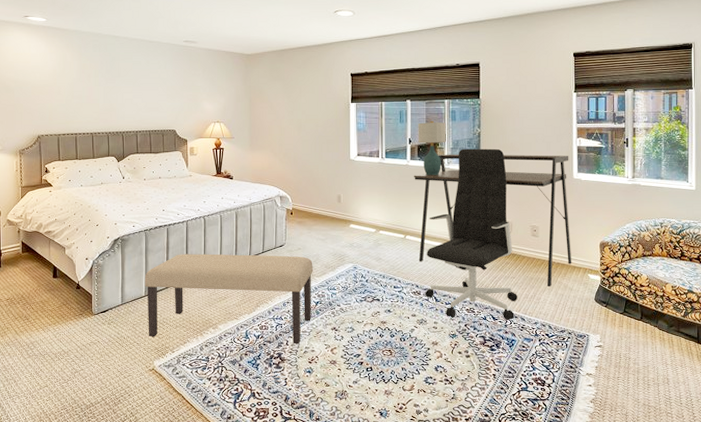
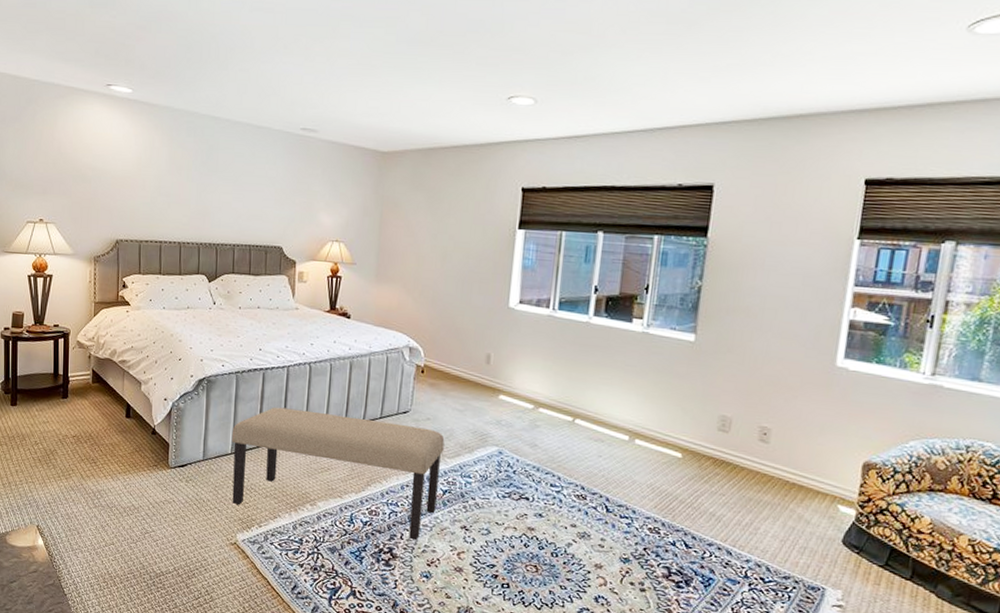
desk: present [414,154,572,286] -> none [589,312,835,514]
table lamp: present [418,120,446,176] -> none [607,263,652,342]
office chair: present [425,148,517,321] -> none [592,307,734,552]

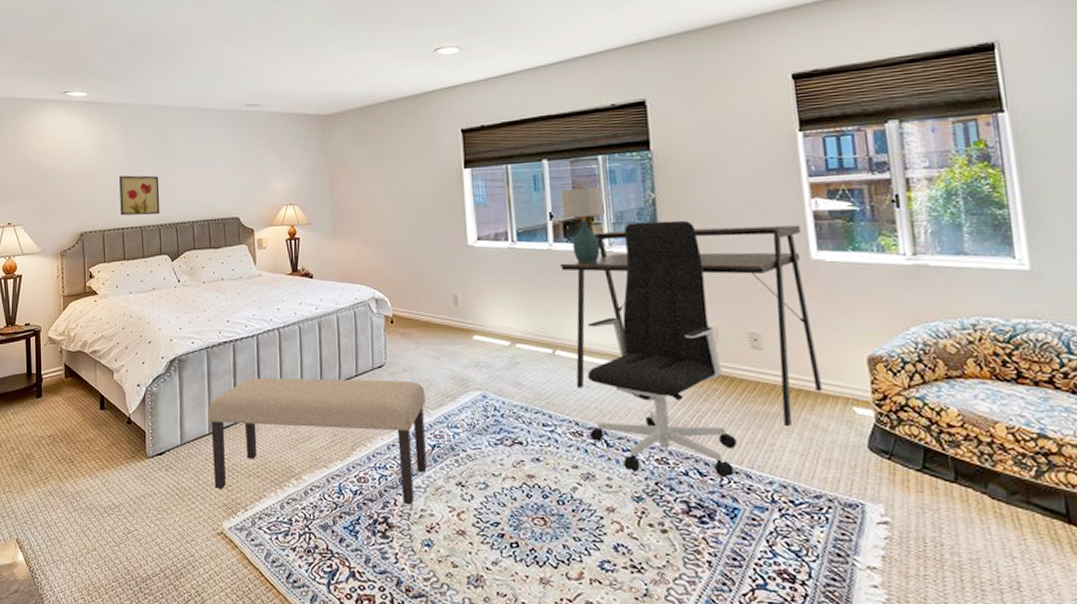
wall art: none [159,186,203,233] -> present [119,175,160,216]
desk: none [589,312,835,514] -> present [560,225,823,426]
office chair: none [592,307,734,552] -> present [587,220,737,478]
table lamp: none [607,263,652,342] -> present [561,185,605,264]

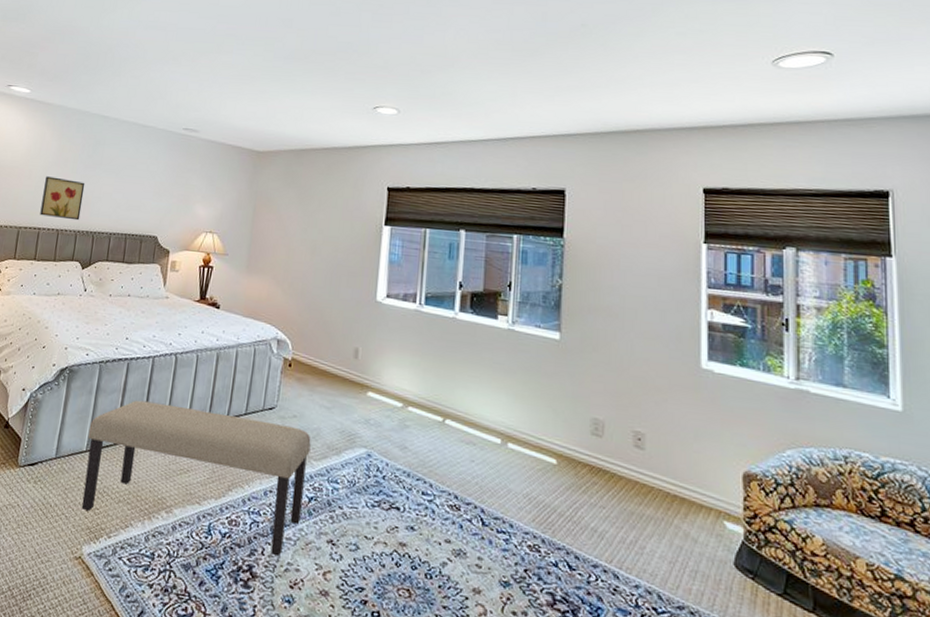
desk: present [560,225,823,426] -> none [461,309,698,531]
table lamp: present [561,185,605,264] -> none [472,261,513,339]
office chair: present [587,220,737,478] -> none [466,304,608,575]

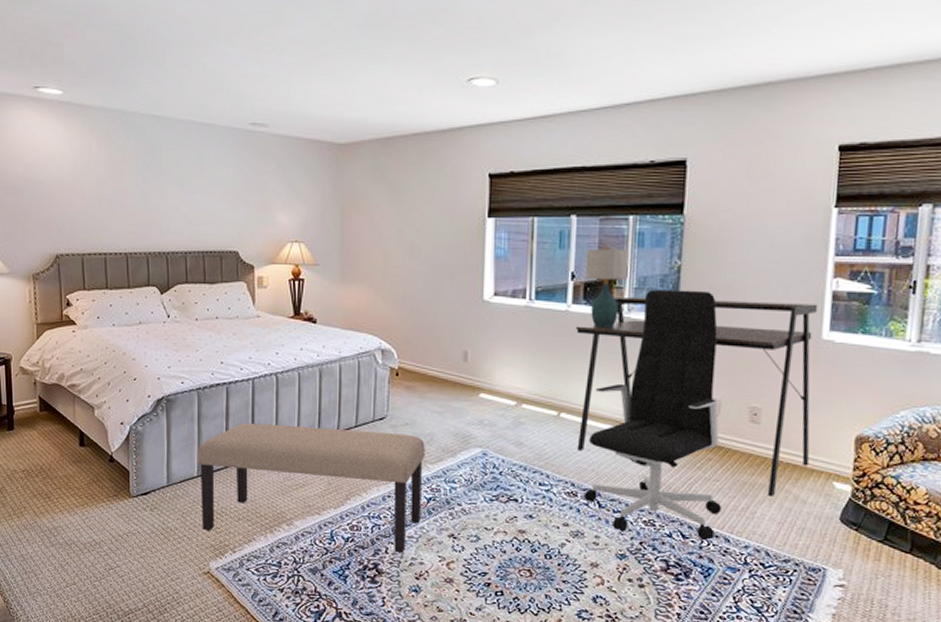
wall art: present [40,176,85,221] -> none [101,193,149,241]
desk: none [461,309,698,531] -> present [576,296,818,496]
office chair: none [466,304,608,575] -> present [583,289,721,541]
table lamp: none [472,261,513,339] -> present [585,246,629,328]

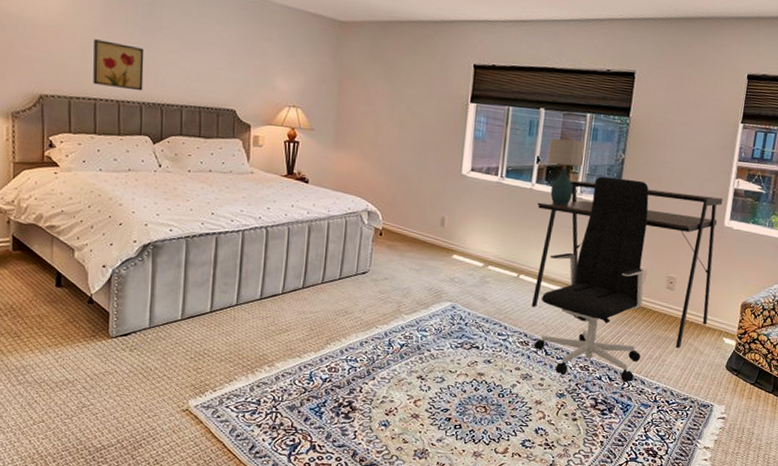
wall art: none [101,193,149,241] -> present [93,39,145,91]
bench: present [197,423,425,554] -> none [181,271,402,393]

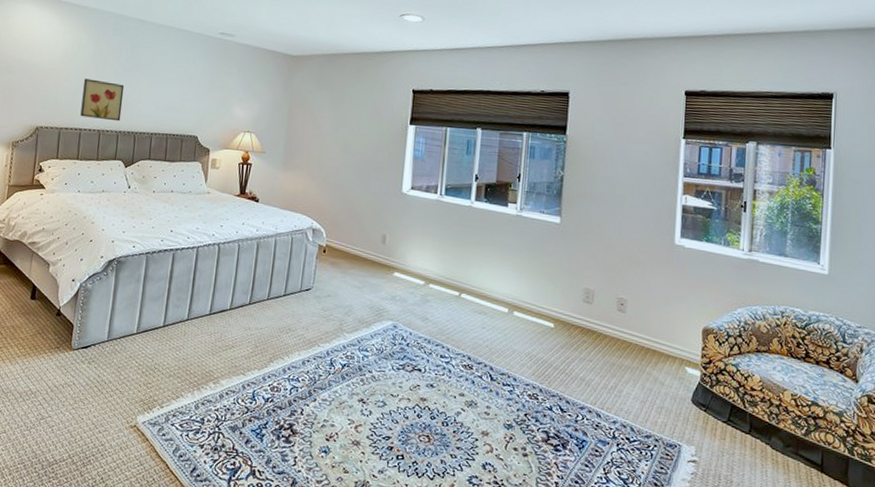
desk: present [531,180,724,348] -> none [474,198,671,377]
office chair: present [533,176,649,383] -> none [478,193,594,415]
table lamp: present [548,137,585,206] -> none [486,155,523,224]

